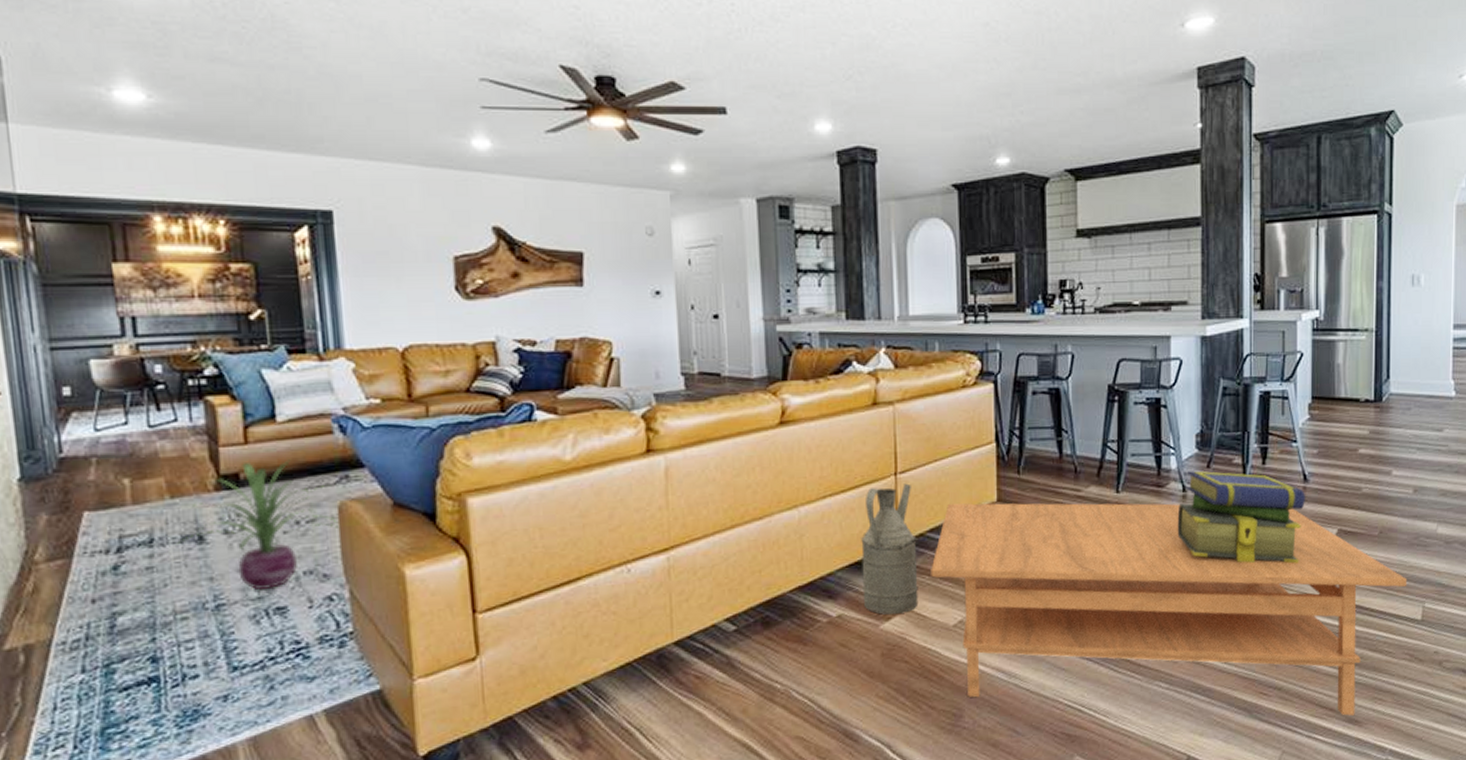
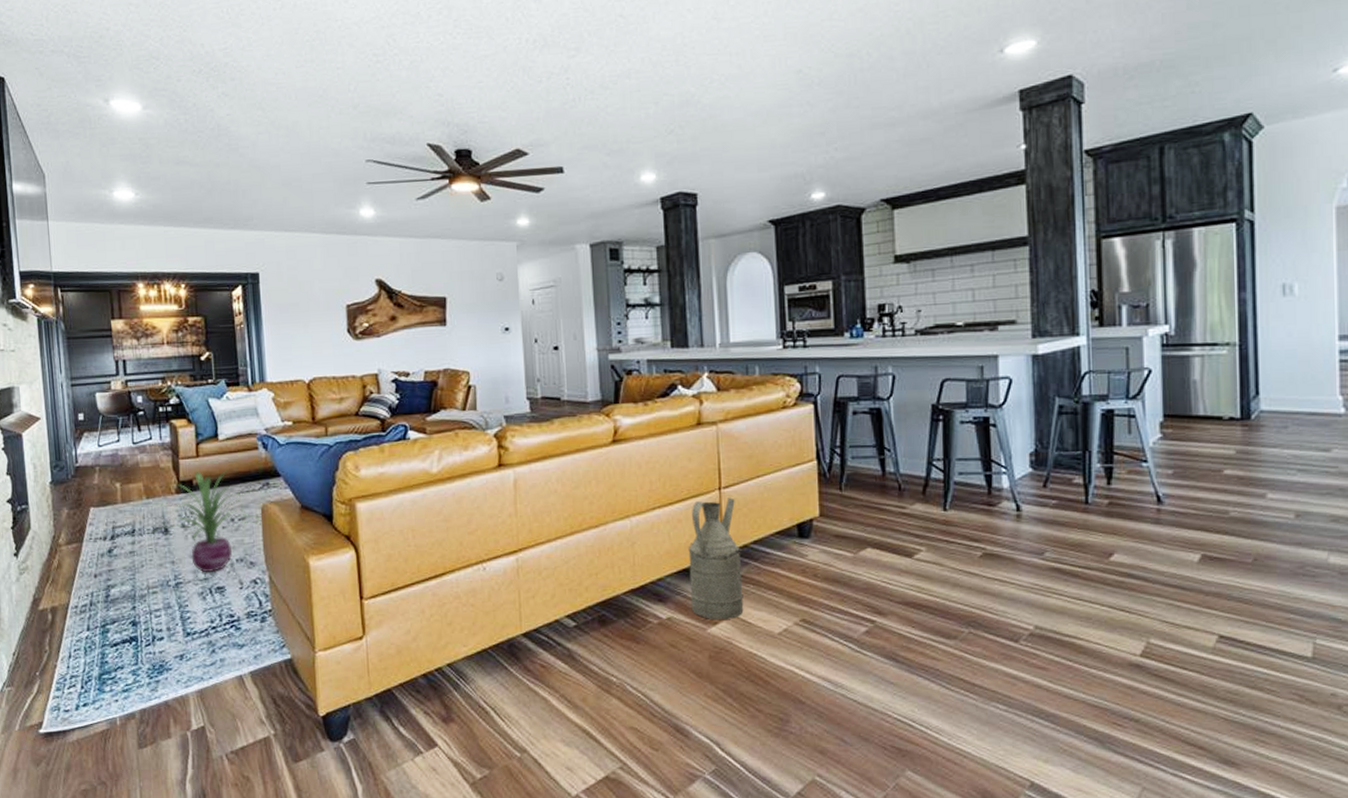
coffee table: present [931,503,1408,716] -> none [755,517,1292,756]
stack of books: present [1177,471,1305,564] -> none [1011,490,1160,589]

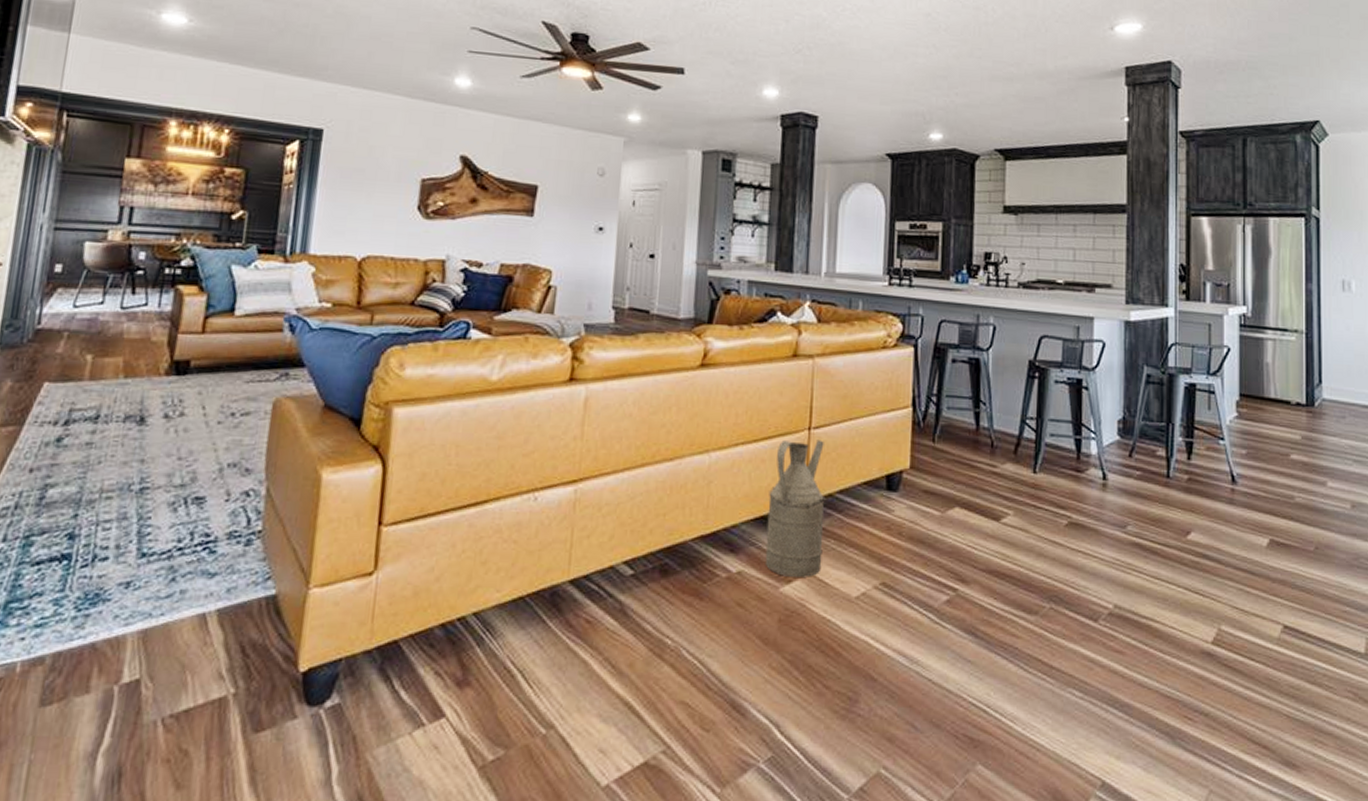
decorative plant: present [149,470,261,573] -> none [118,351,271,478]

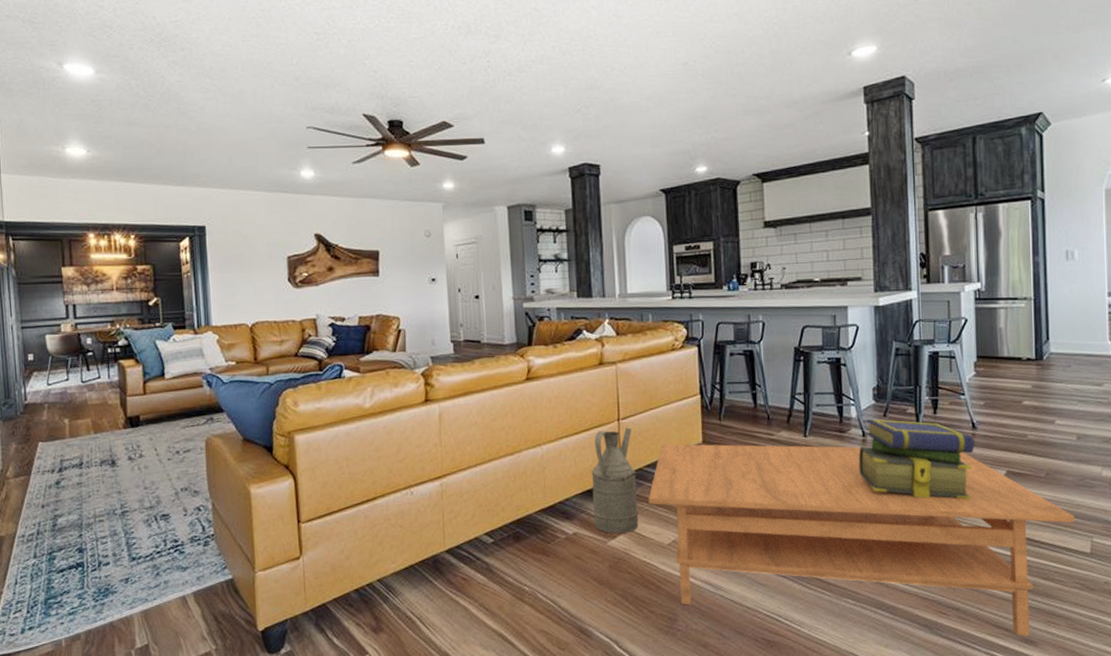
coffee table: none [837,465,1348,757] -> present [648,443,1075,636]
stack of books: none [1096,458,1233,572] -> present [858,419,975,500]

